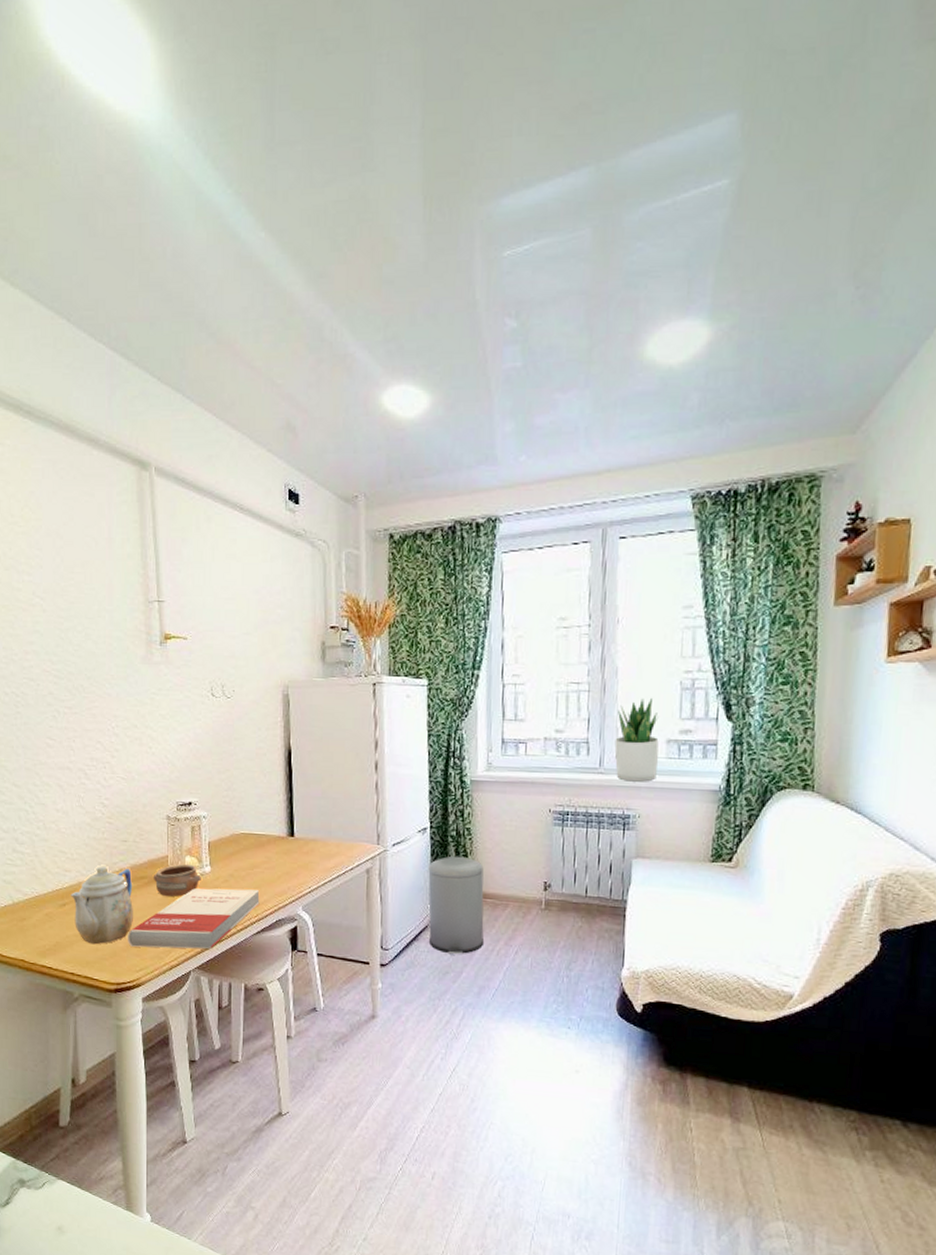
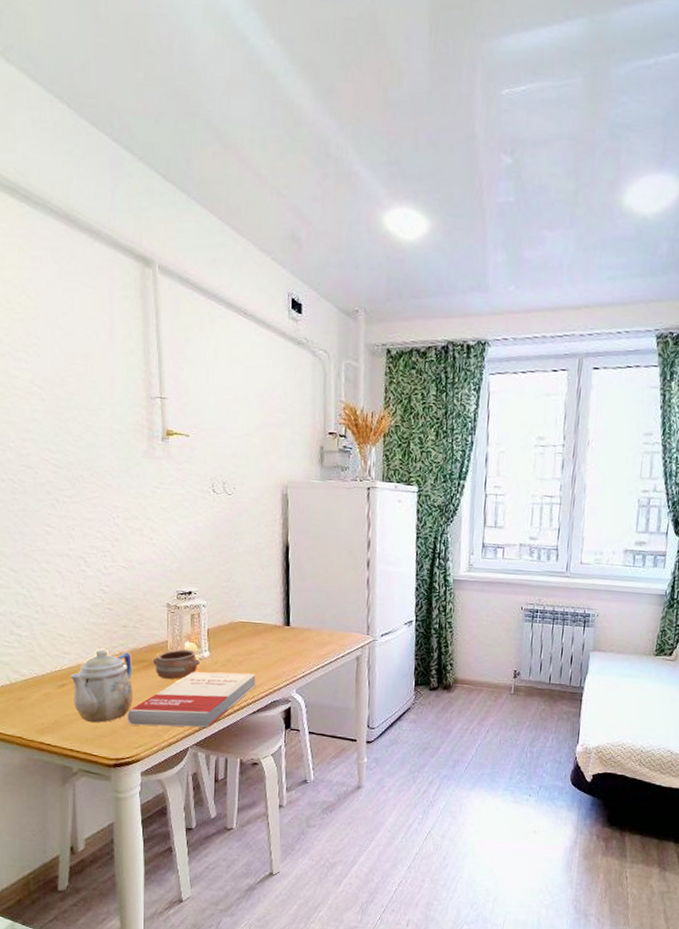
pedal bin: present [428,855,484,955] -> none [411,646,462,734]
planter: present [614,698,659,782] -> none [580,512,619,586]

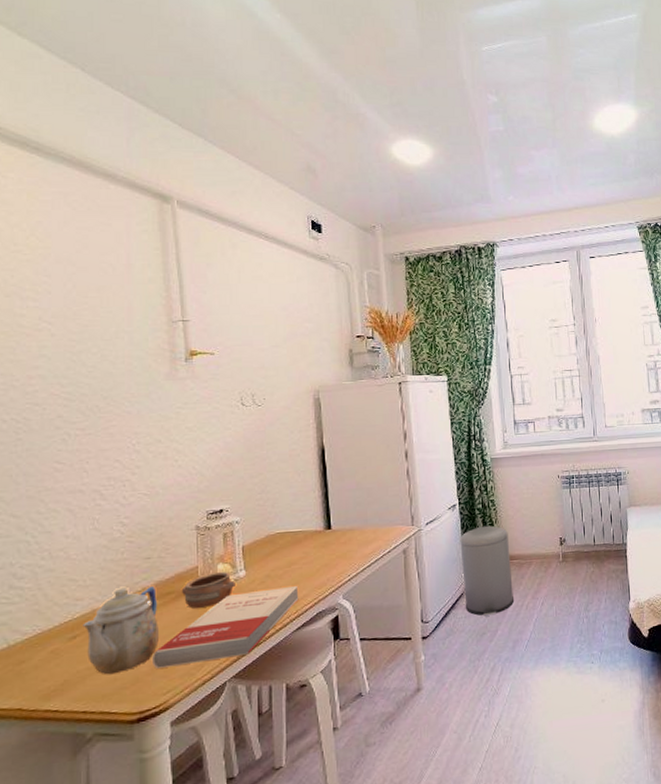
pedal bin: none [411,646,462,734] -> present [460,525,514,616]

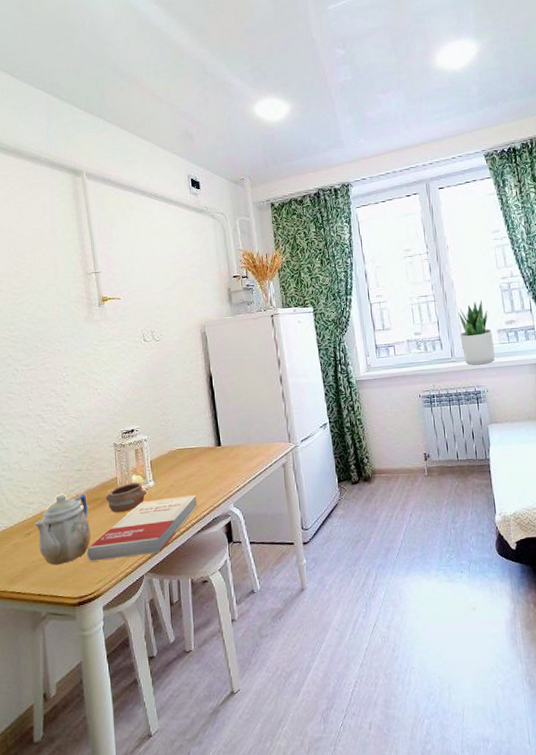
pedal bin: present [460,525,514,616] -> none [332,442,384,525]
planter: none [603,378,637,445] -> present [458,301,495,365]

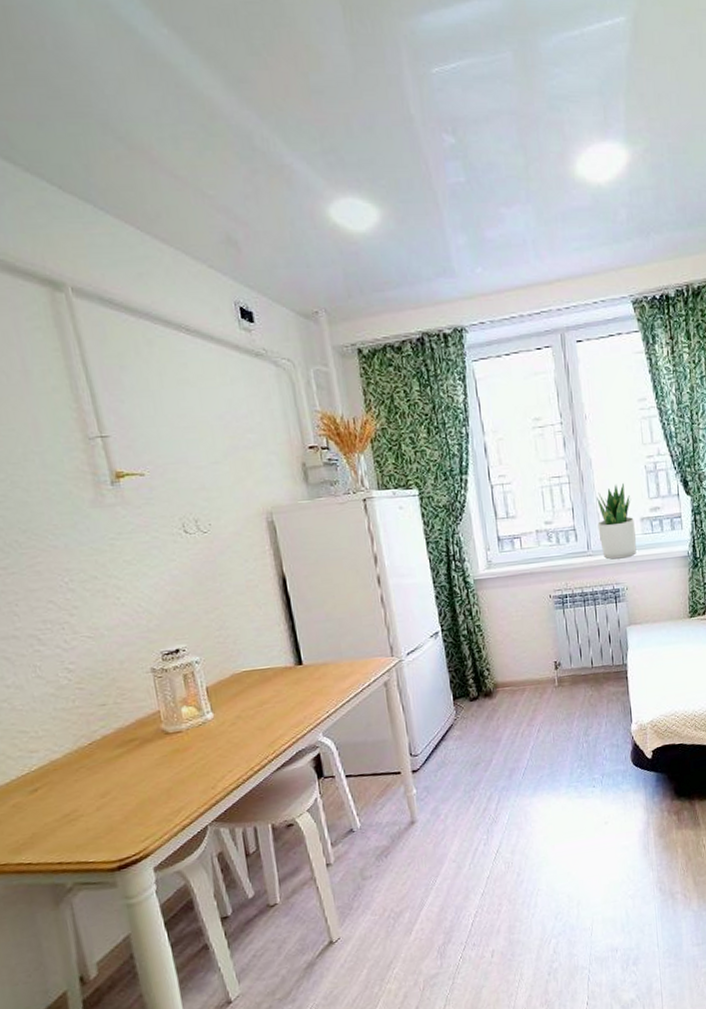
teapot: present [34,494,91,566] -> none [42,734,129,826]
book: present [86,494,198,562] -> none [123,725,275,817]
pottery: present [106,482,147,513] -> none [146,715,204,755]

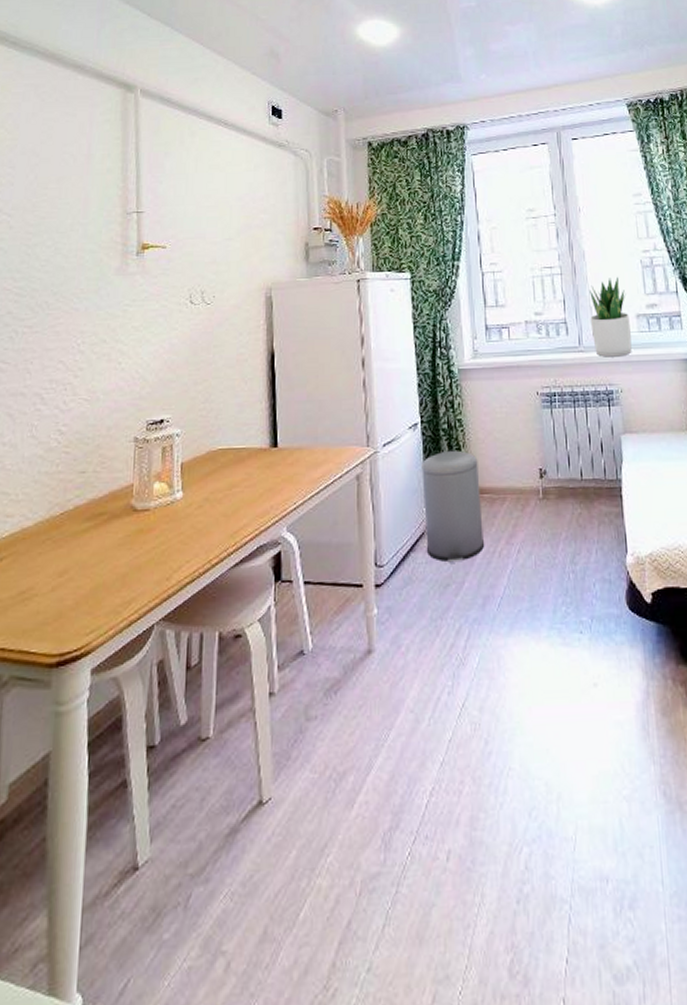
pedal bin: none [445,652,508,746] -> present [421,450,484,563]

